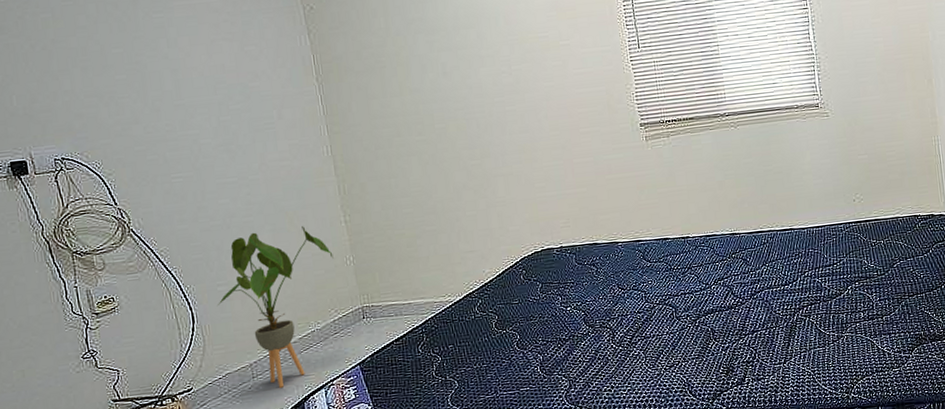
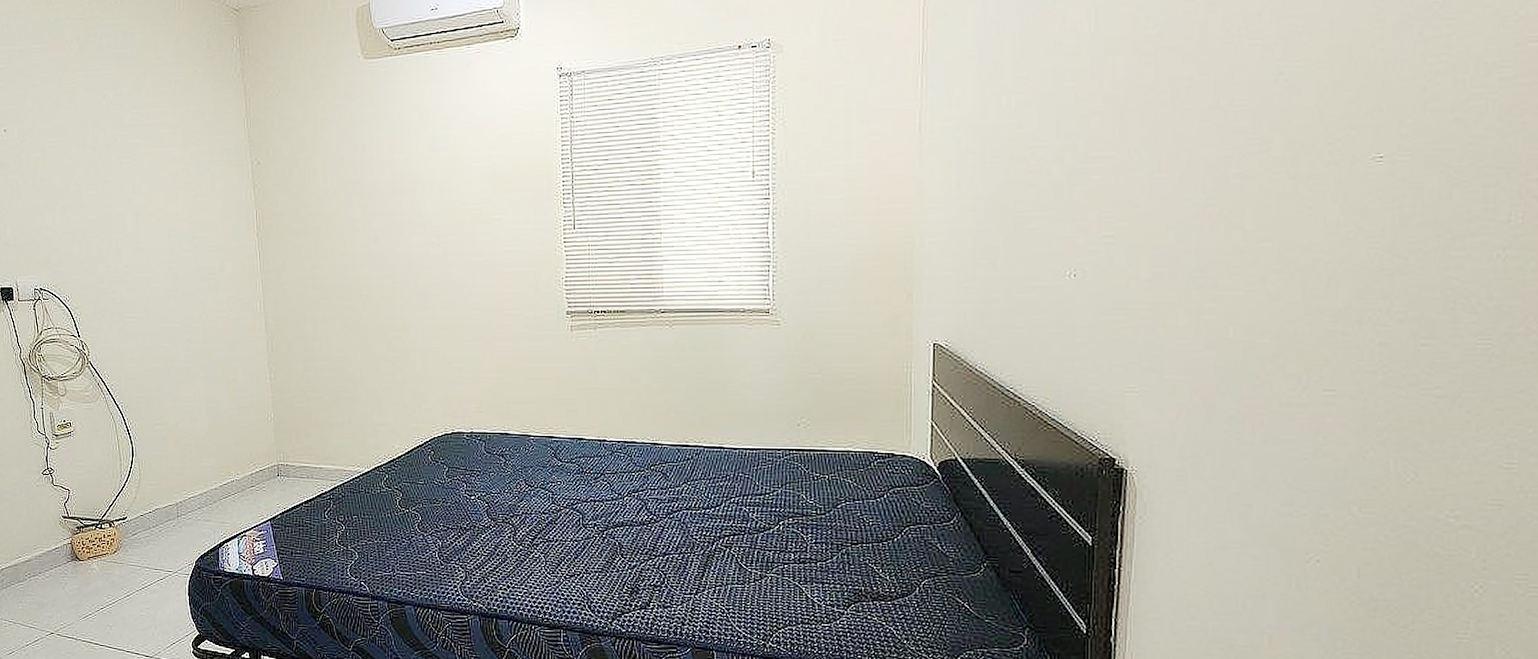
house plant: present [218,225,334,388] -> none [154,377,257,530]

